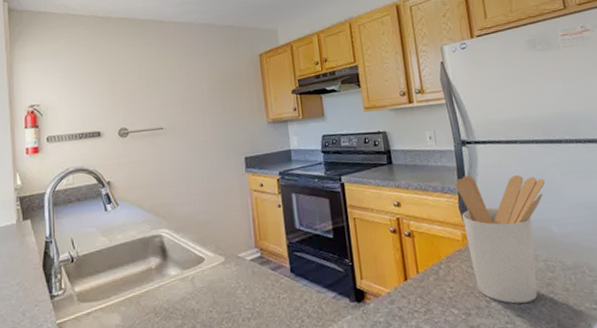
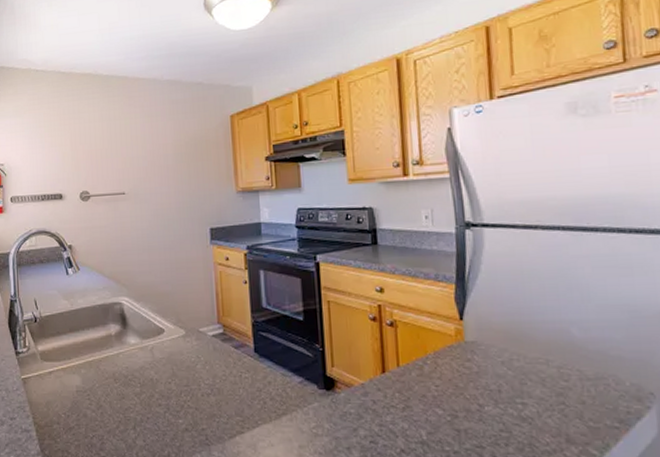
utensil holder: present [455,174,546,304] -> none [452,262,570,411]

